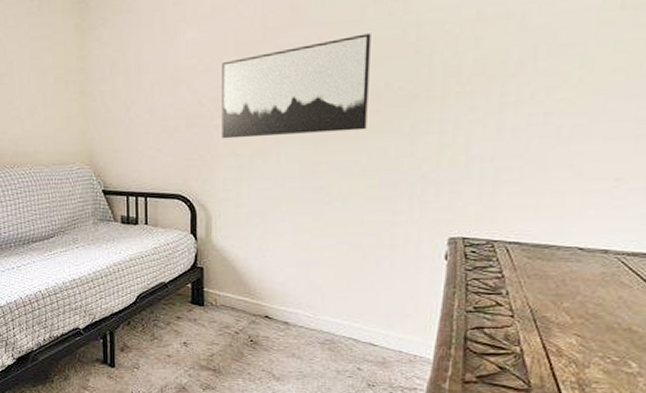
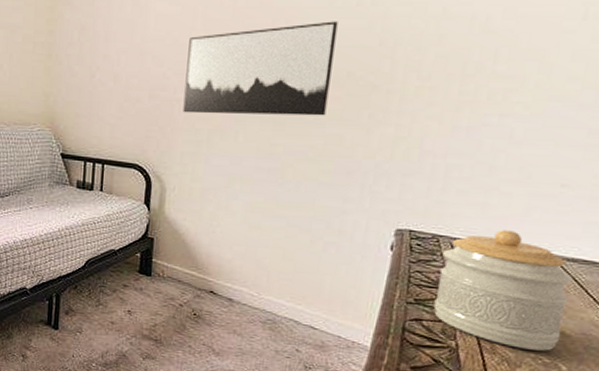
jar: none [494,229,635,349] -> present [433,230,573,351]

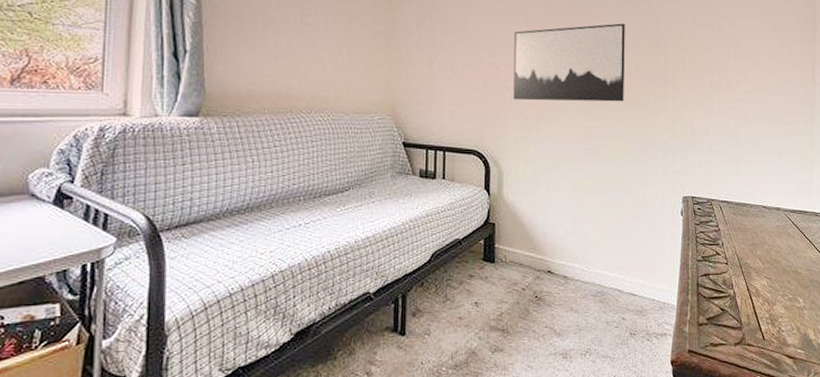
jar: present [433,230,573,351] -> none [715,191,796,289]

